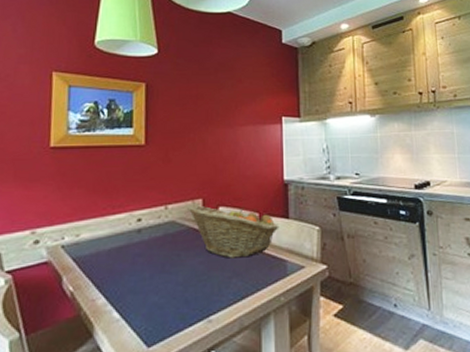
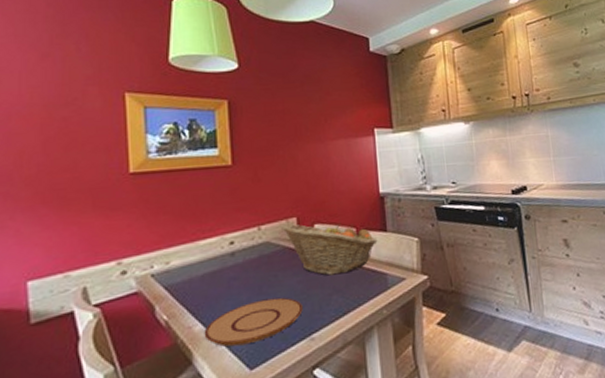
plate: none [106,277,202,323] -> present [204,297,303,347]

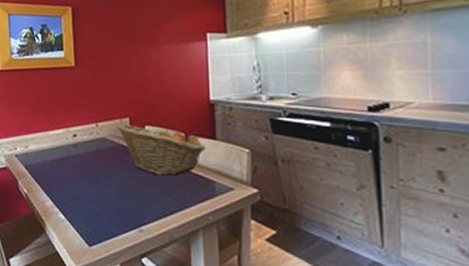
plate: present [204,297,303,347] -> none [53,188,133,225]

